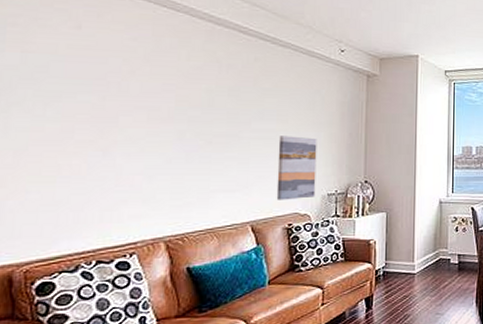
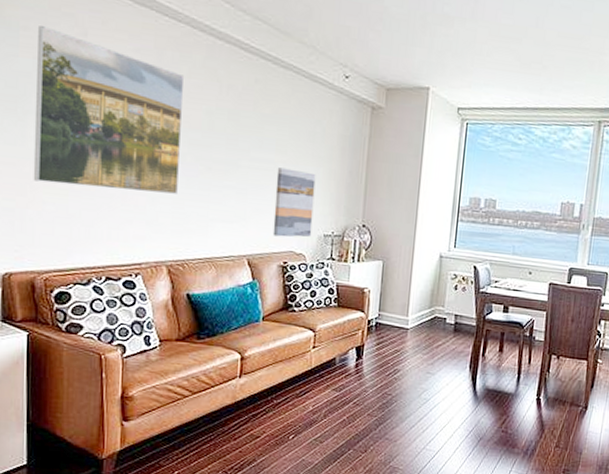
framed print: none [15,22,184,171] -> present [33,26,185,194]

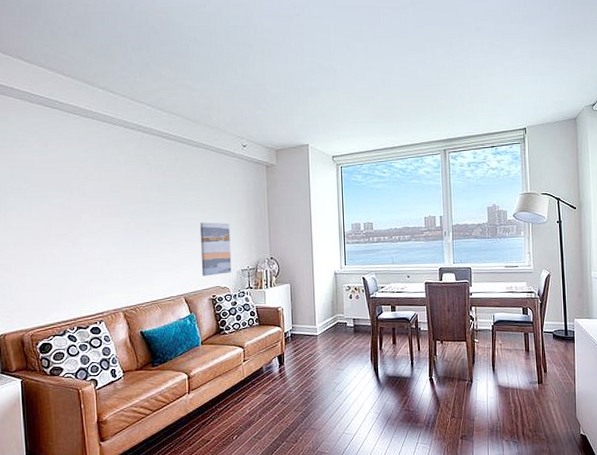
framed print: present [33,26,185,194] -> none [12,144,126,260]

